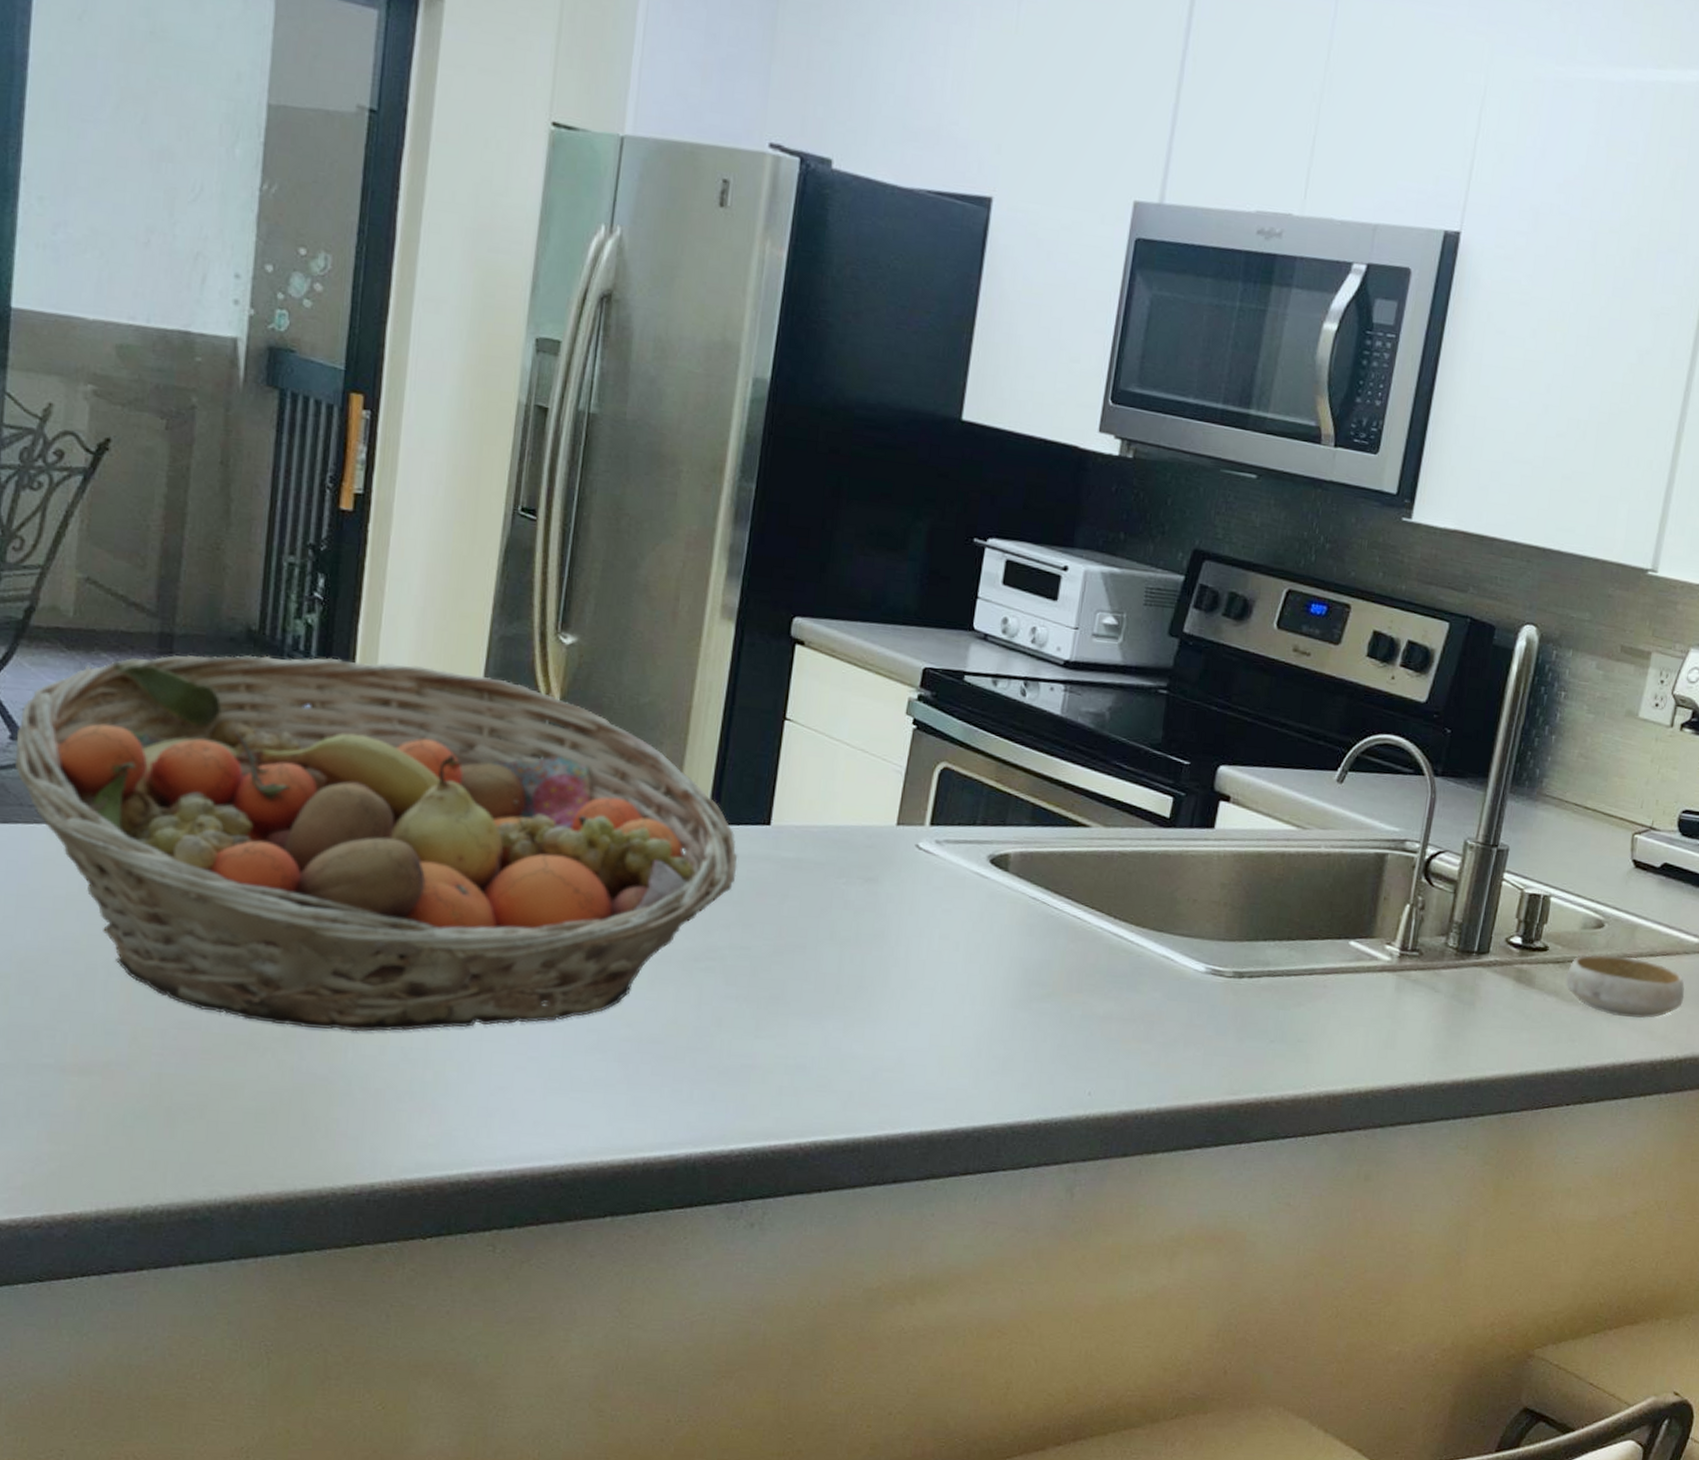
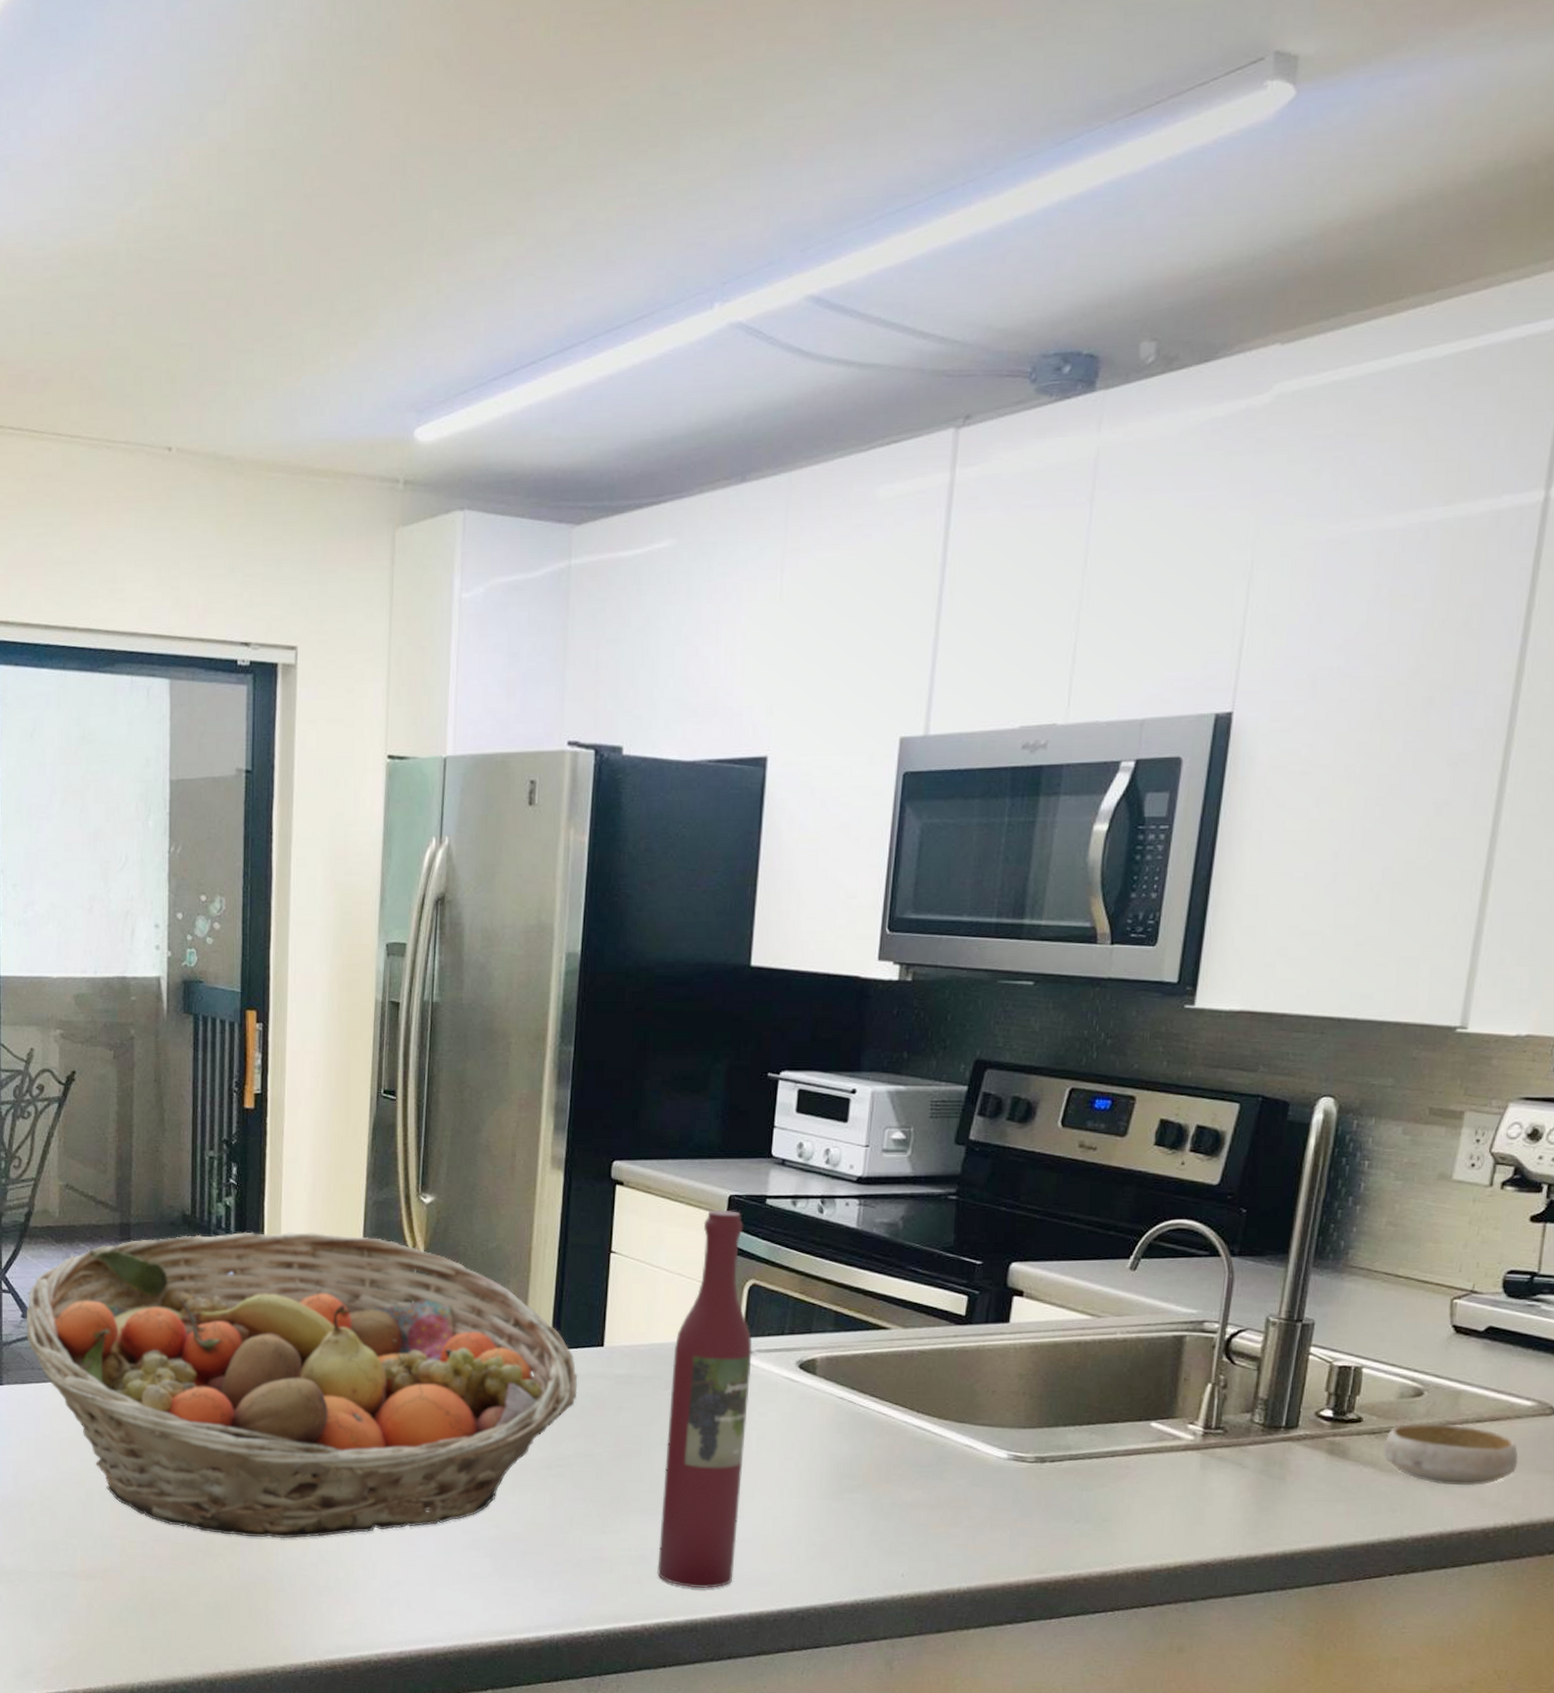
wine bottle: none [817,682,940,1104] -> present [657,1210,752,1589]

